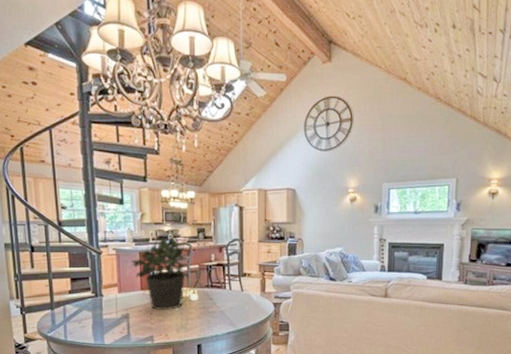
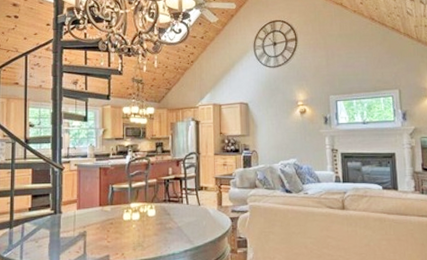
potted plant: present [131,237,189,310] -> none [92,151,147,227]

